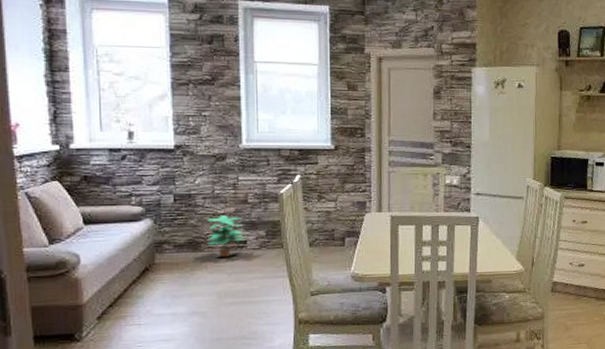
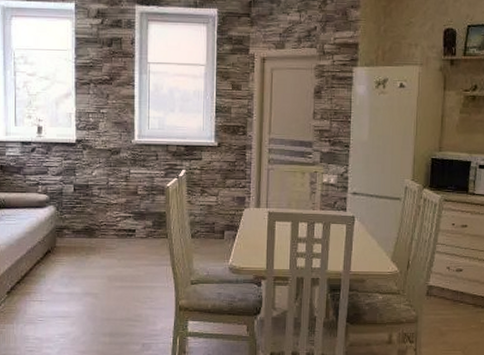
potted plant: present [206,216,244,258] -> none [101,206,133,245]

